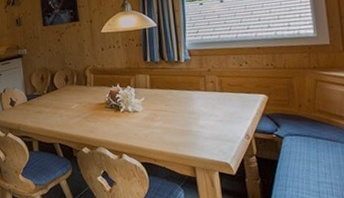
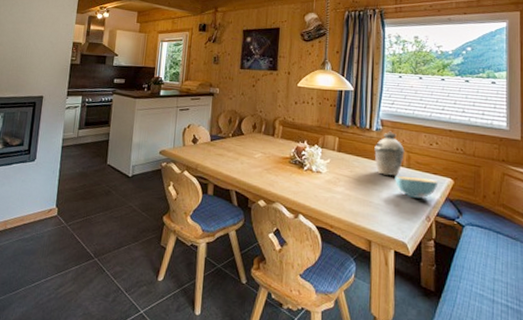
kettle: none [185,59,216,103] -> present [374,131,405,176]
cereal bowl: none [209,98,253,120] -> present [395,176,439,199]

